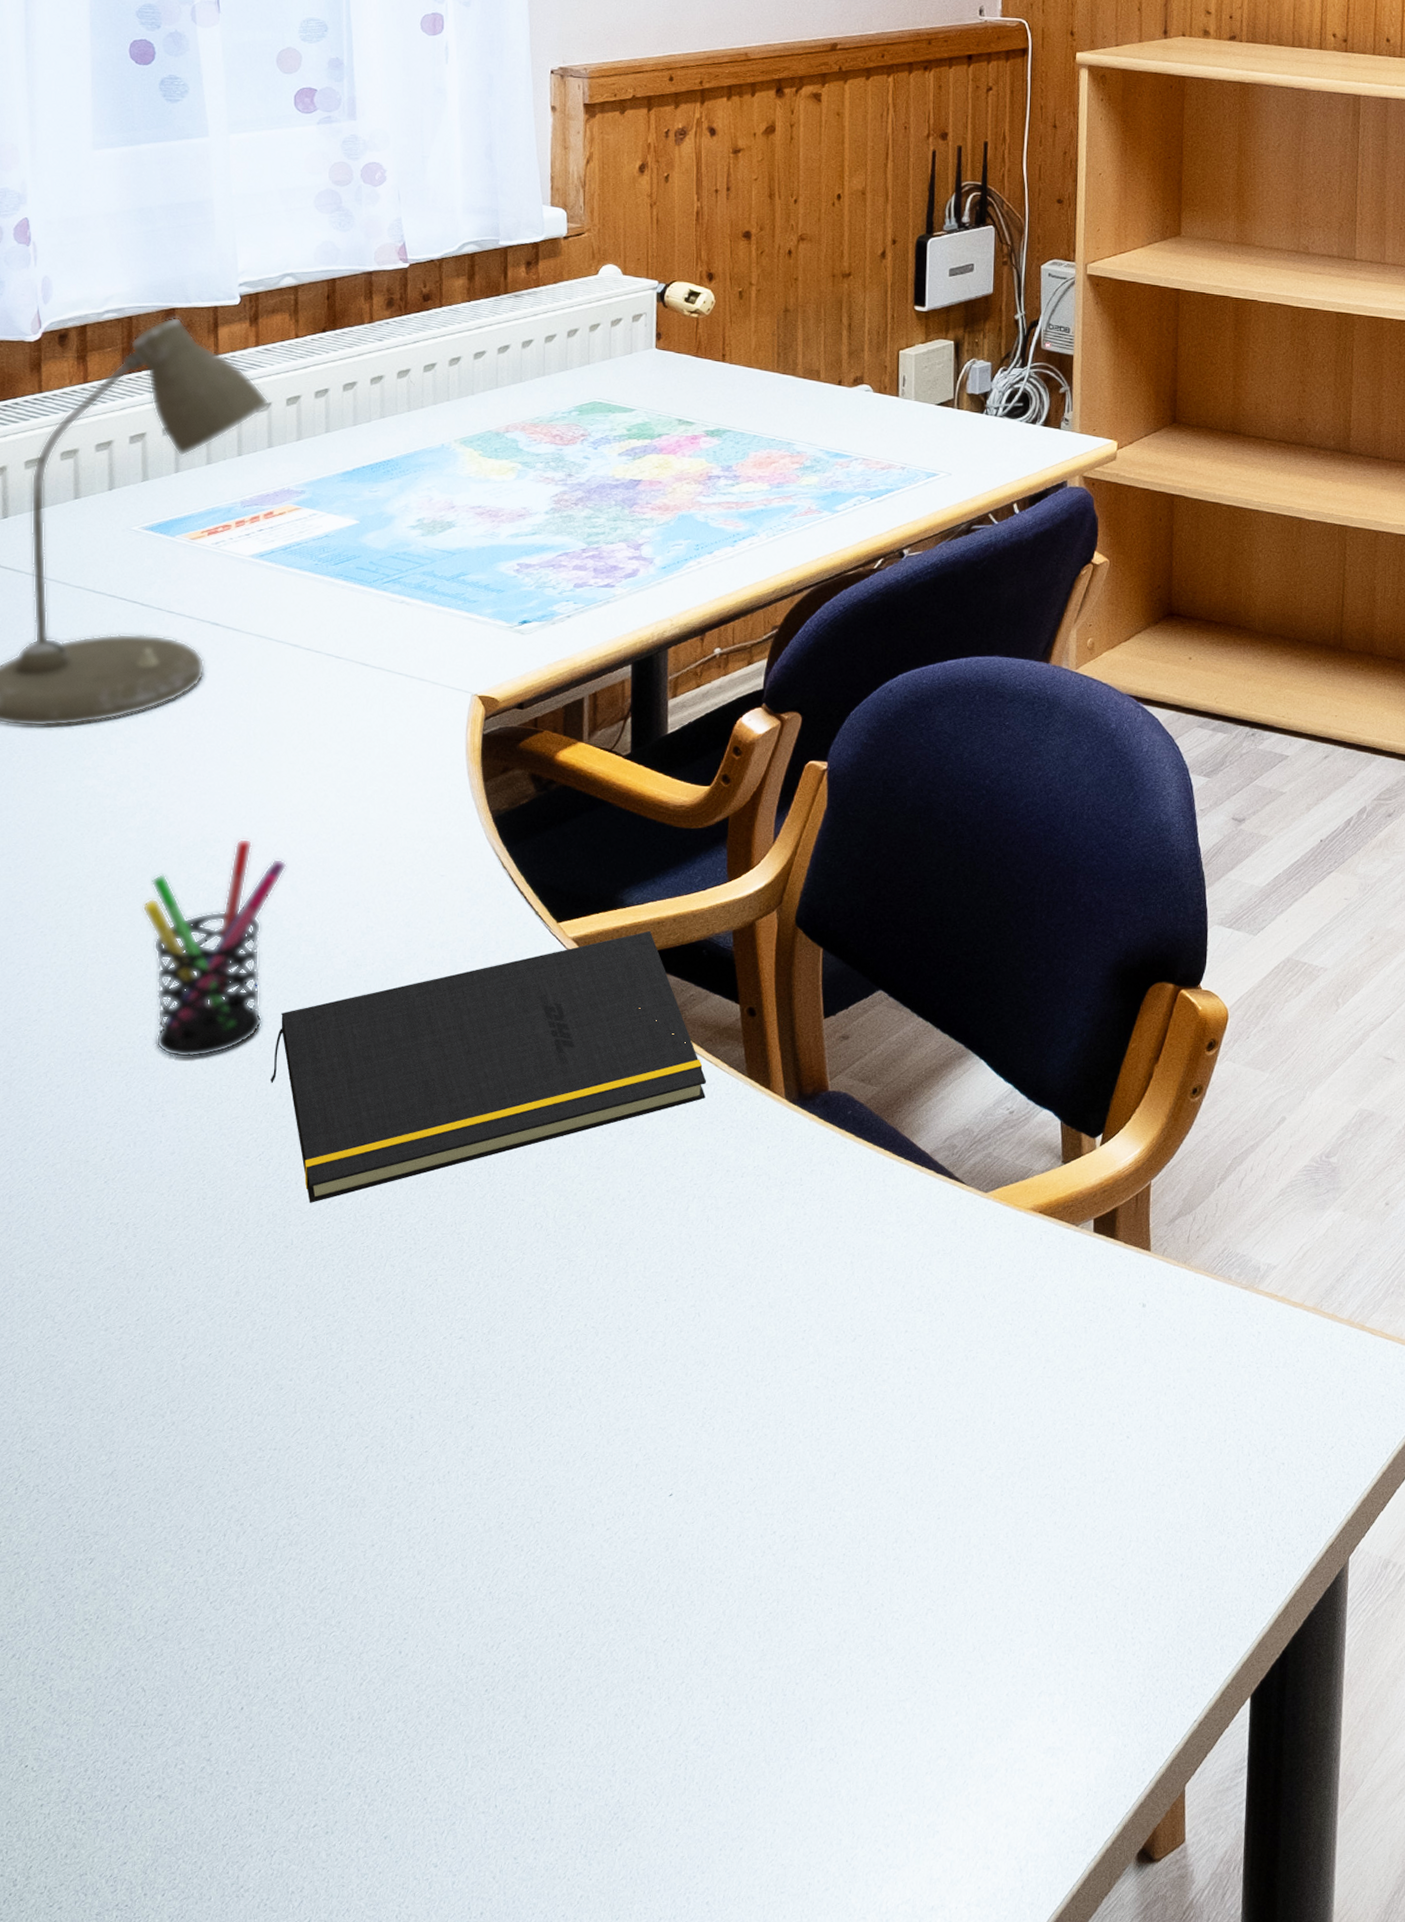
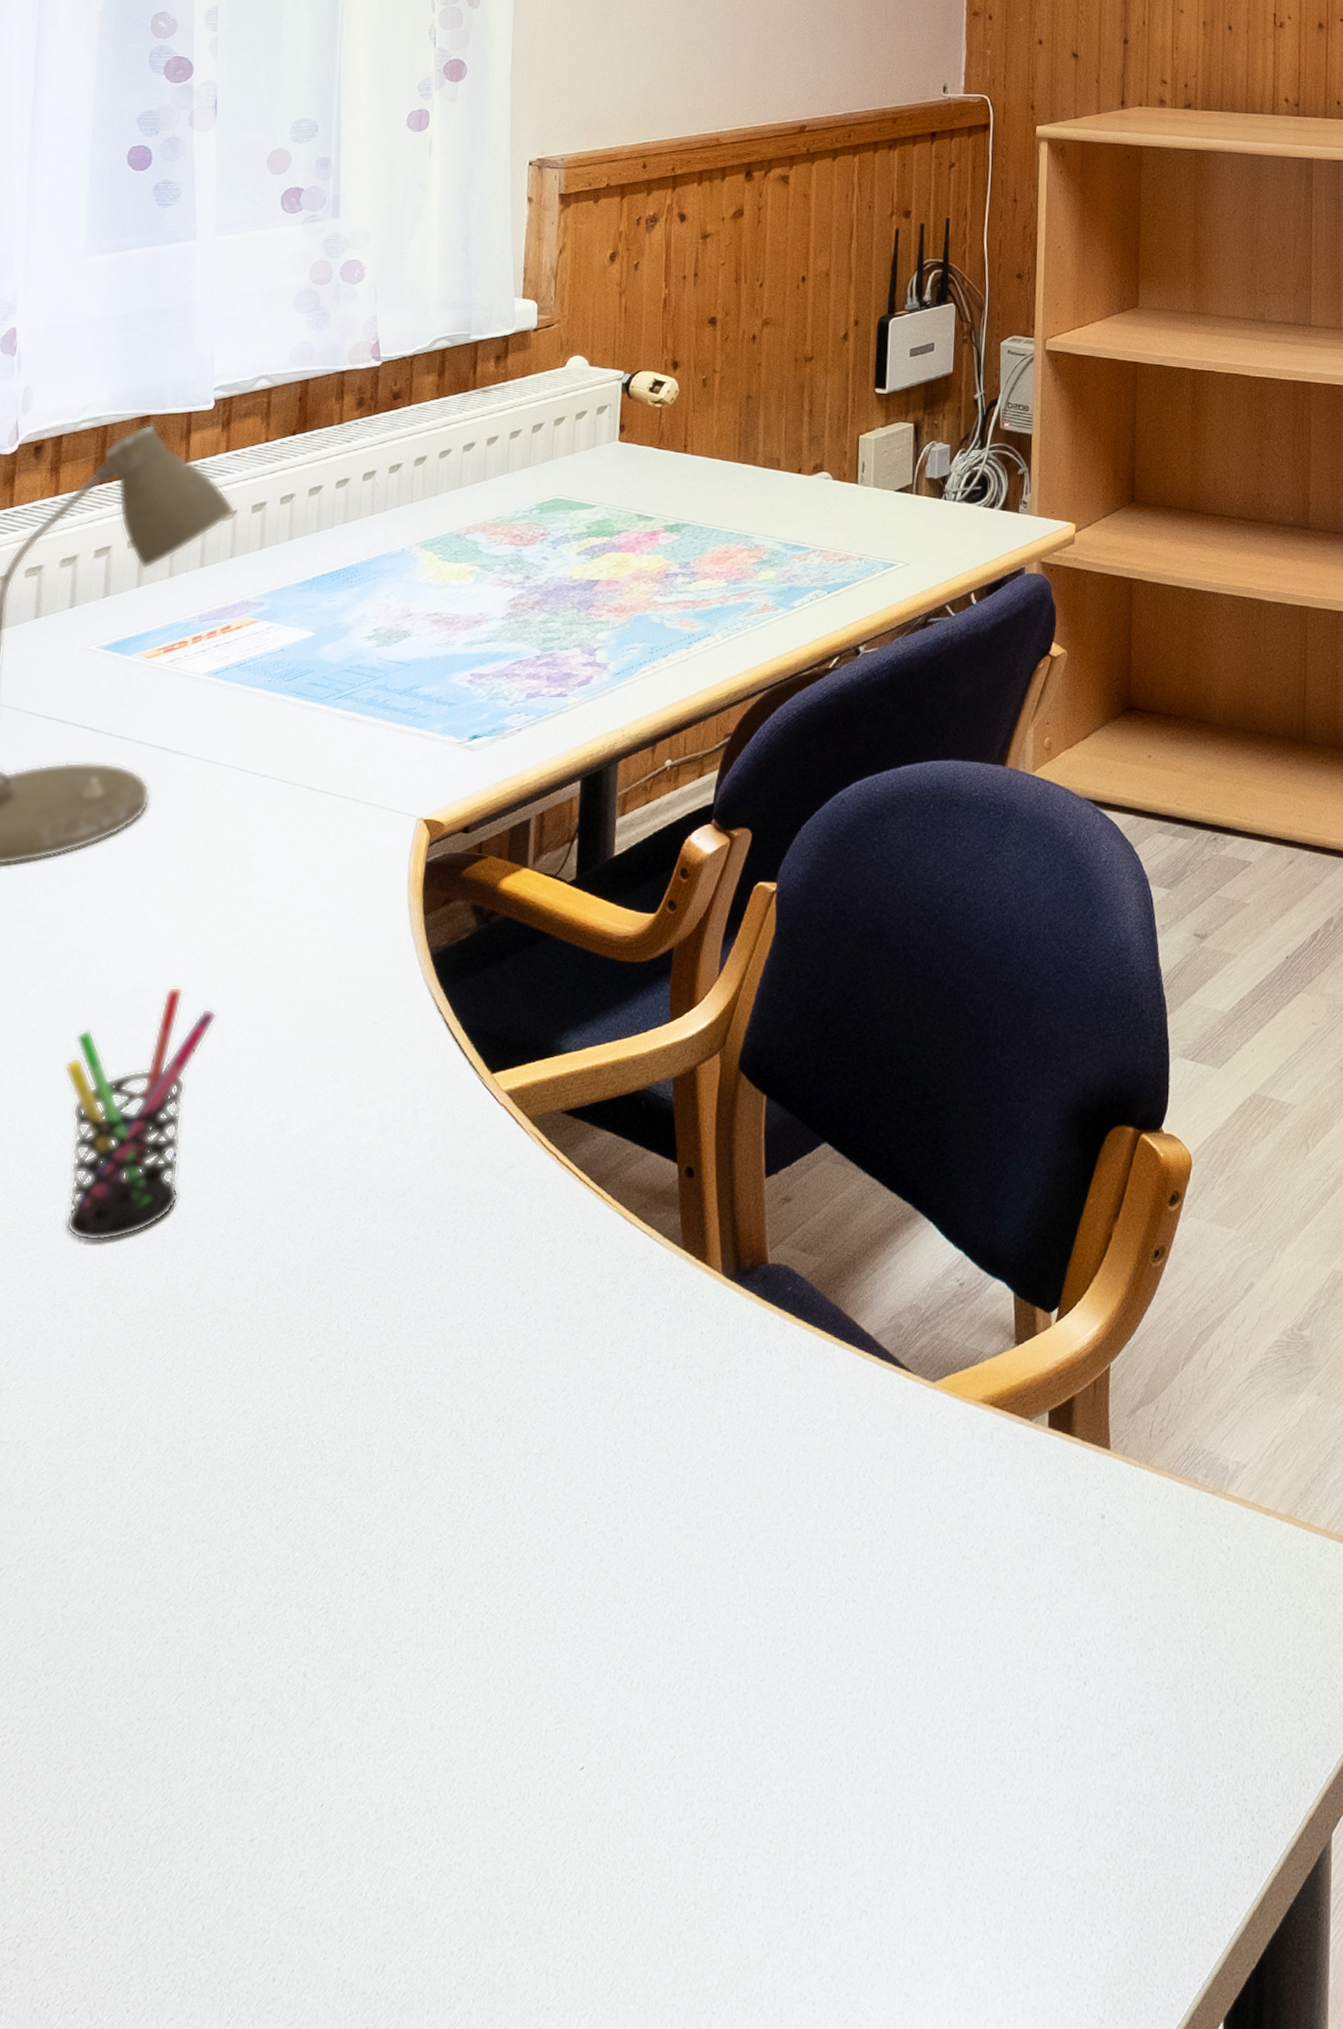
notepad: present [271,930,707,1203] -> none [182,1080,640,1412]

